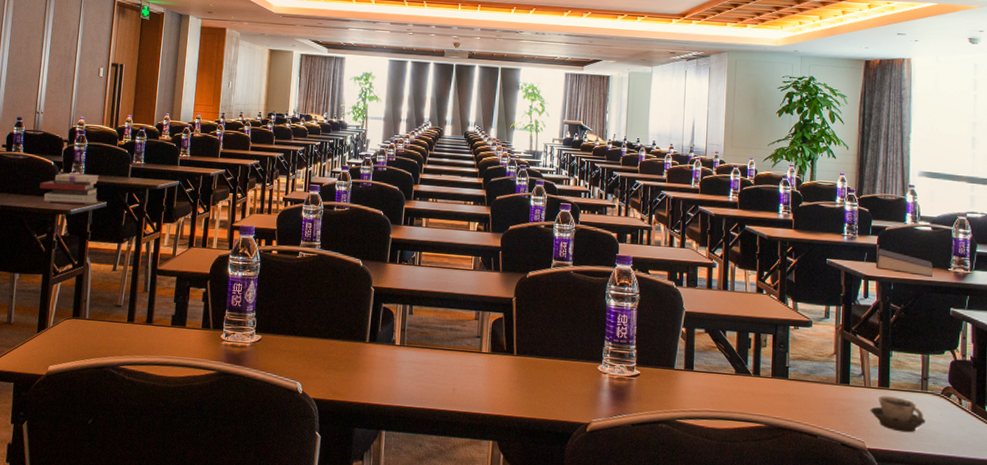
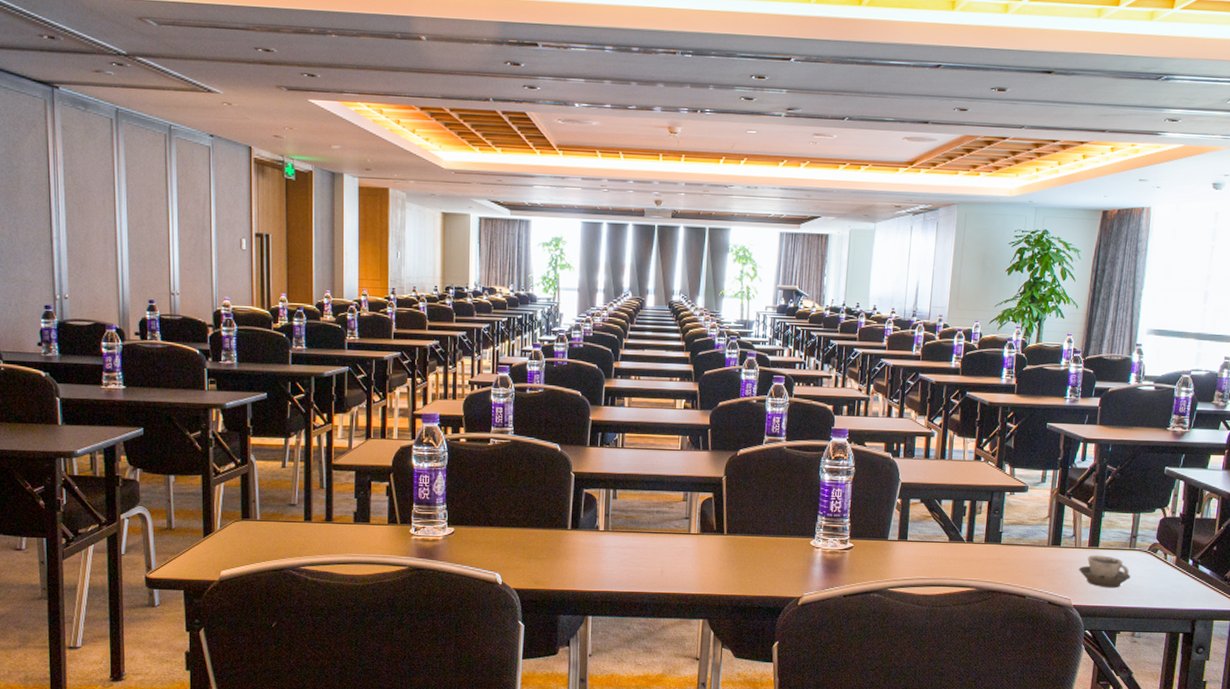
books: present [40,173,99,206] -> none [186,362,256,398]
book: present [876,248,933,277] -> none [1096,410,1152,437]

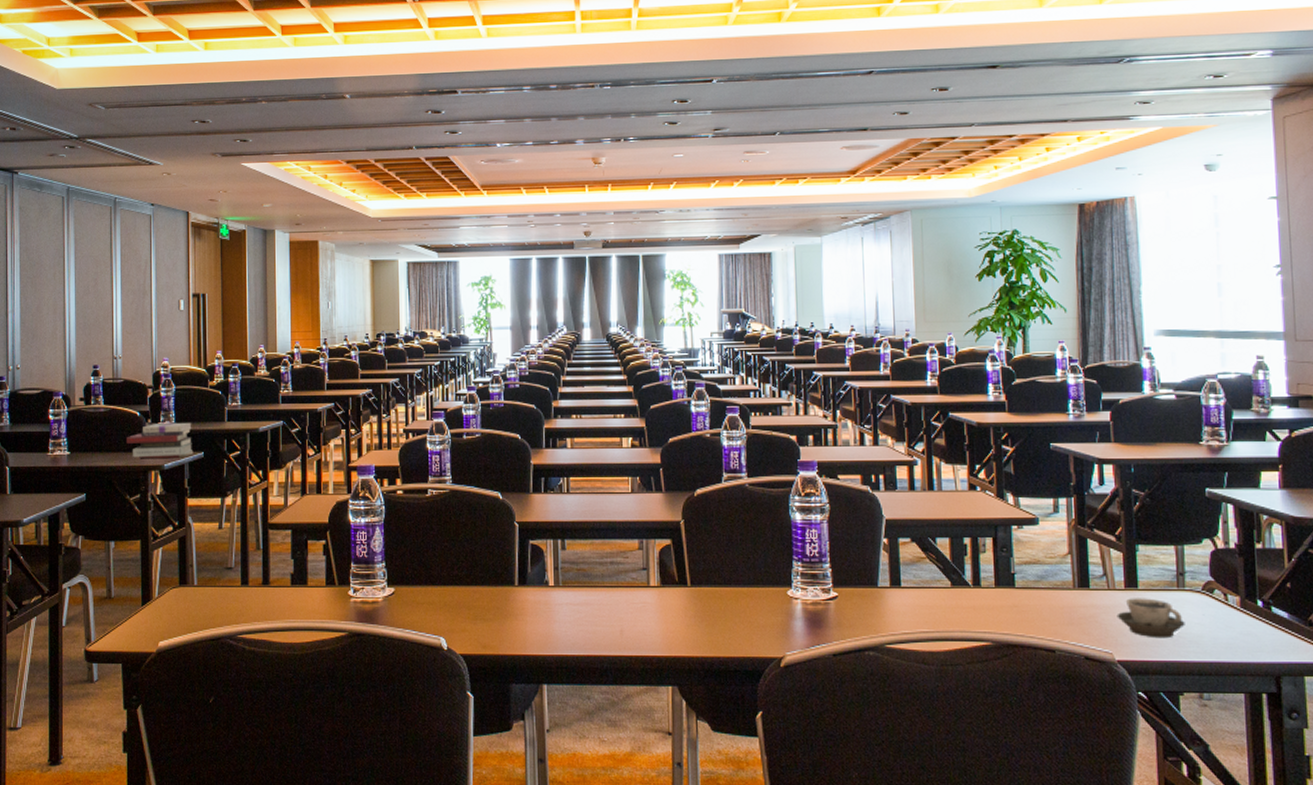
books: none [186,362,256,398] -> present [127,422,194,459]

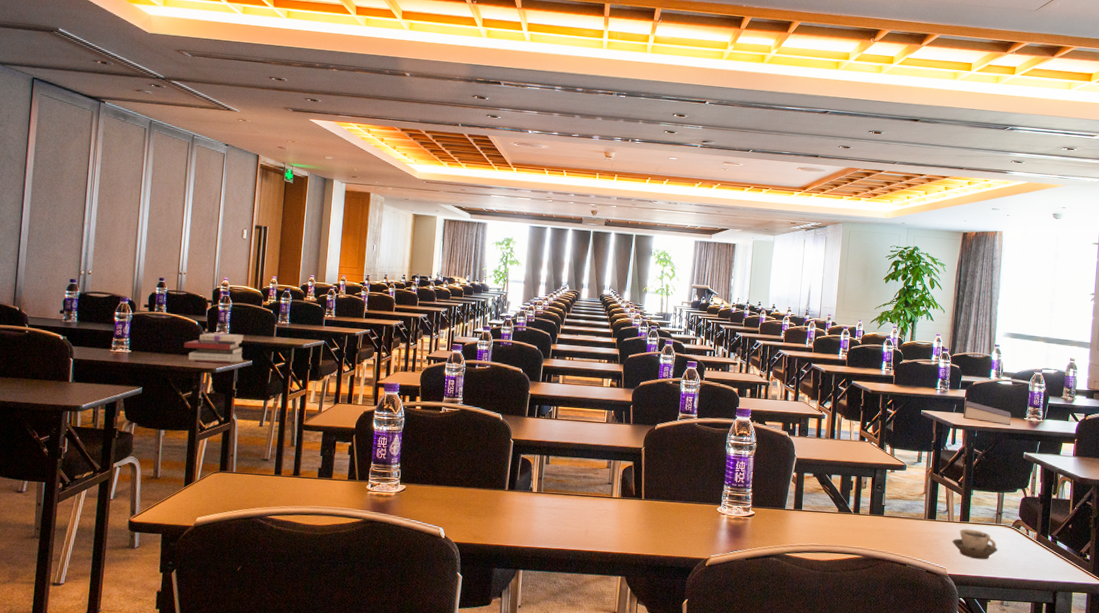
book: none [1111,426,1181,454] -> present [963,401,1011,425]

